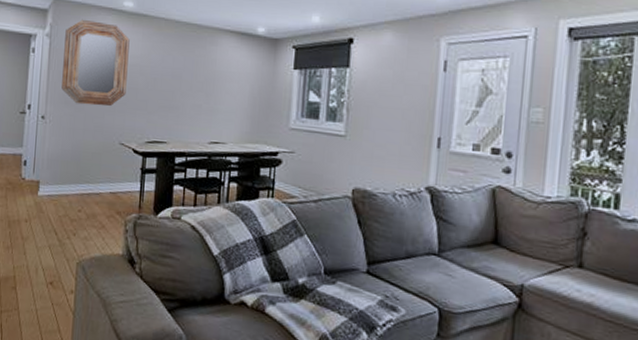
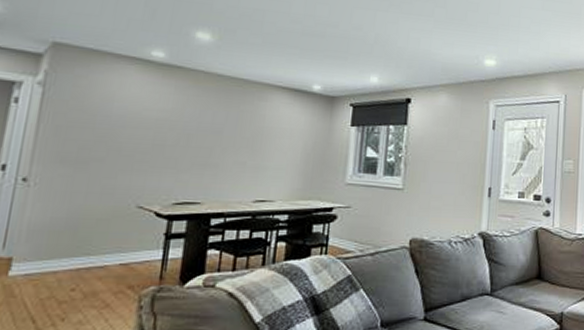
home mirror: present [61,19,130,107] -> none [56,67,158,166]

